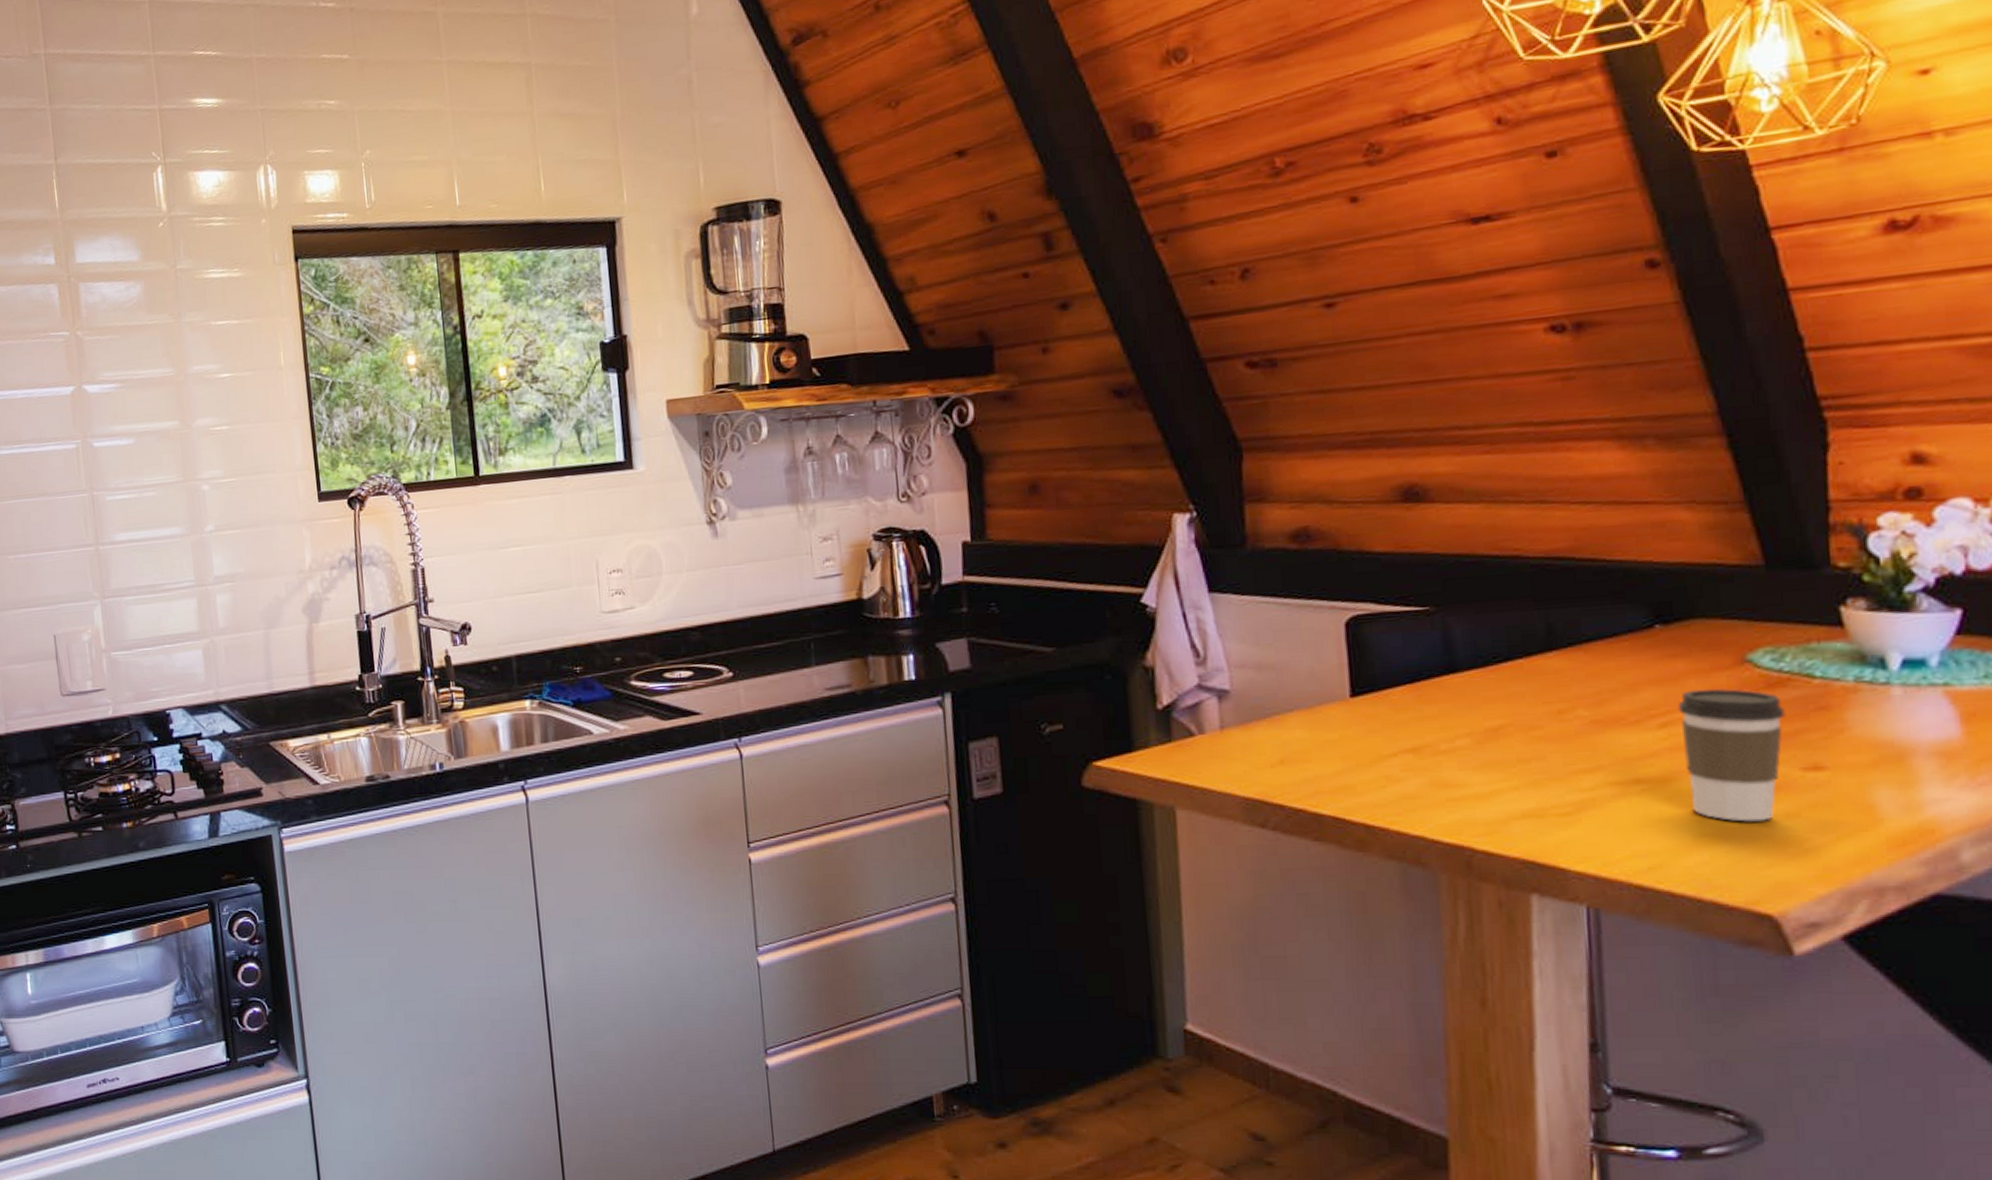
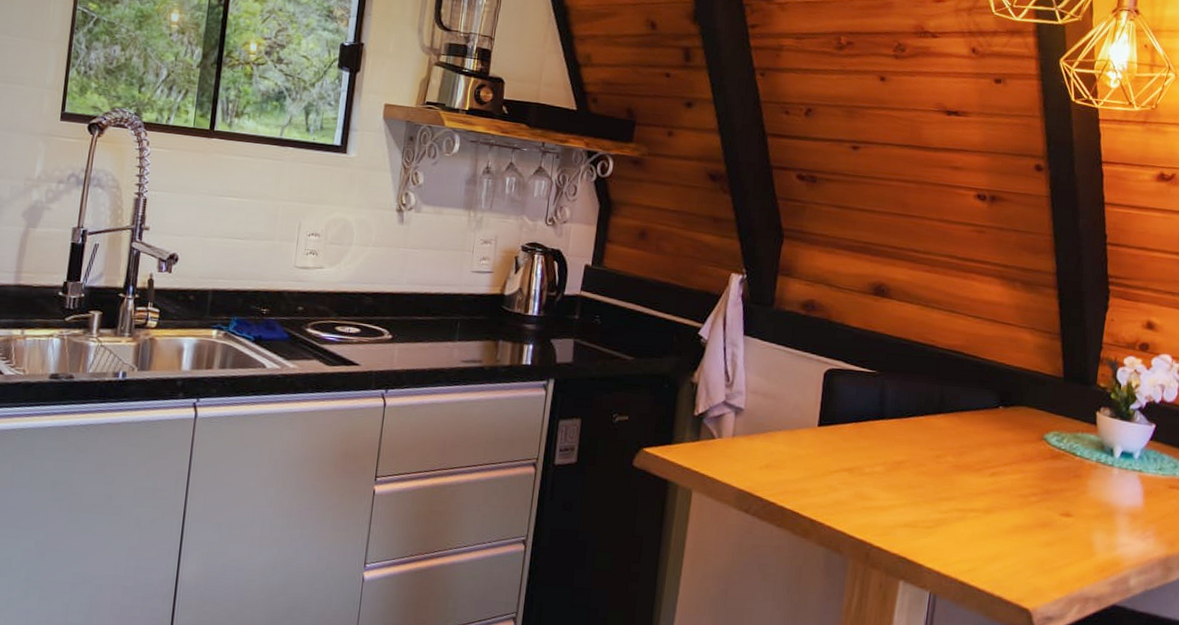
coffee cup: present [1677,688,1786,822] -> none [999,453,1058,546]

